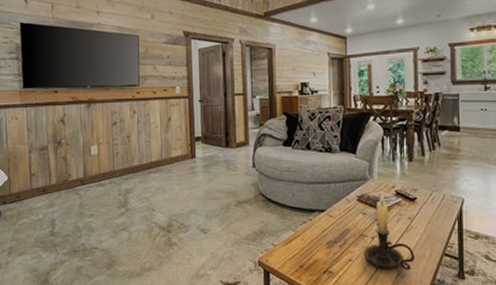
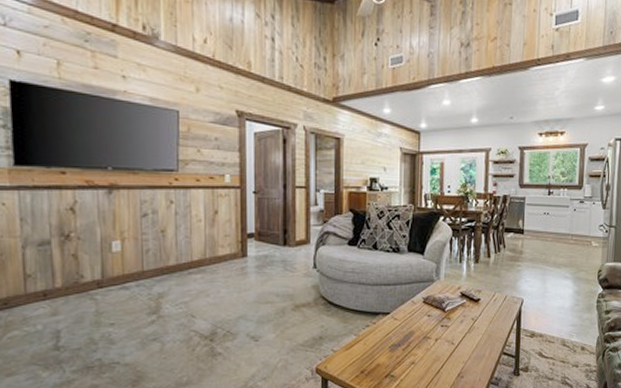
candle holder: present [363,192,416,271] -> none [426,294,476,371]

